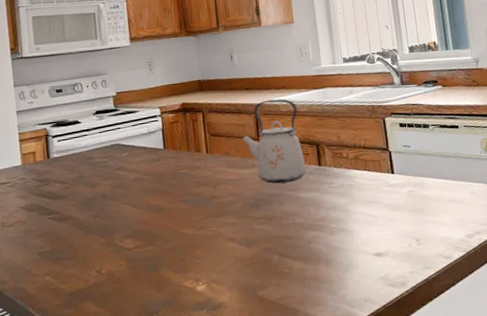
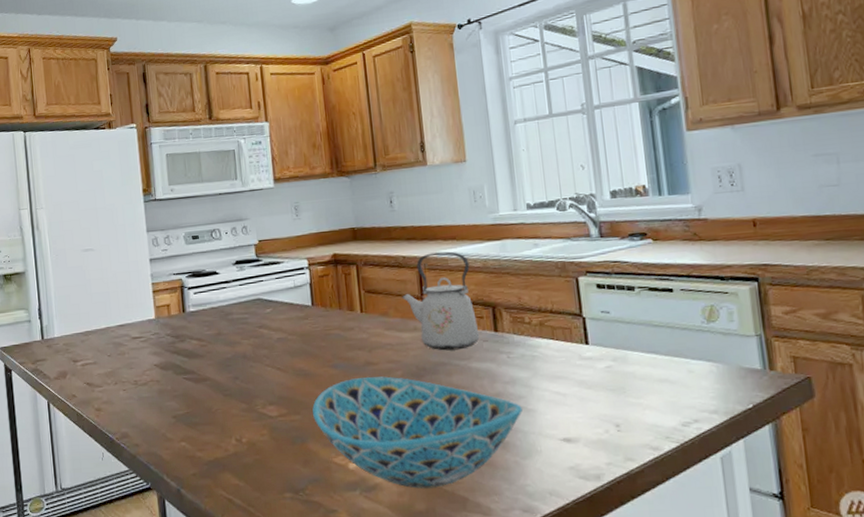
bowl: none [165,208,342,304] -> present [312,376,523,489]

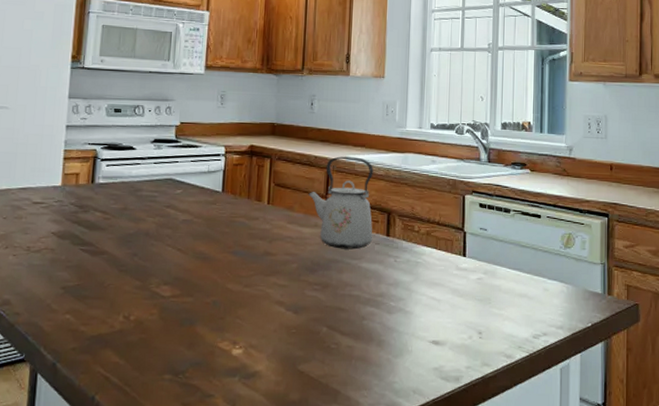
bowl: present [312,376,523,489] -> none [205,266,401,379]

